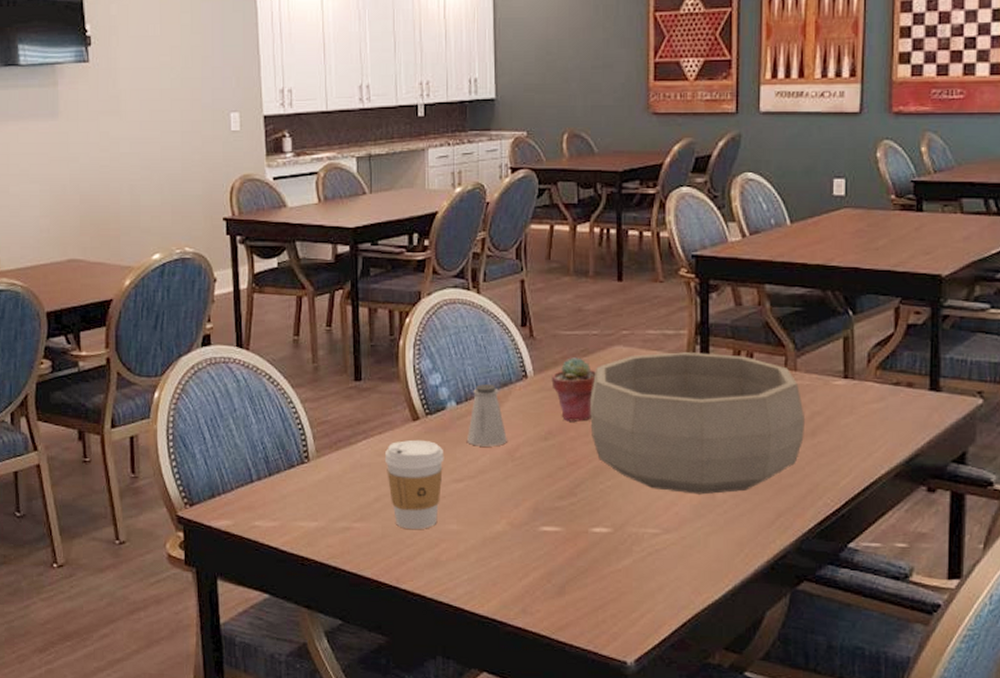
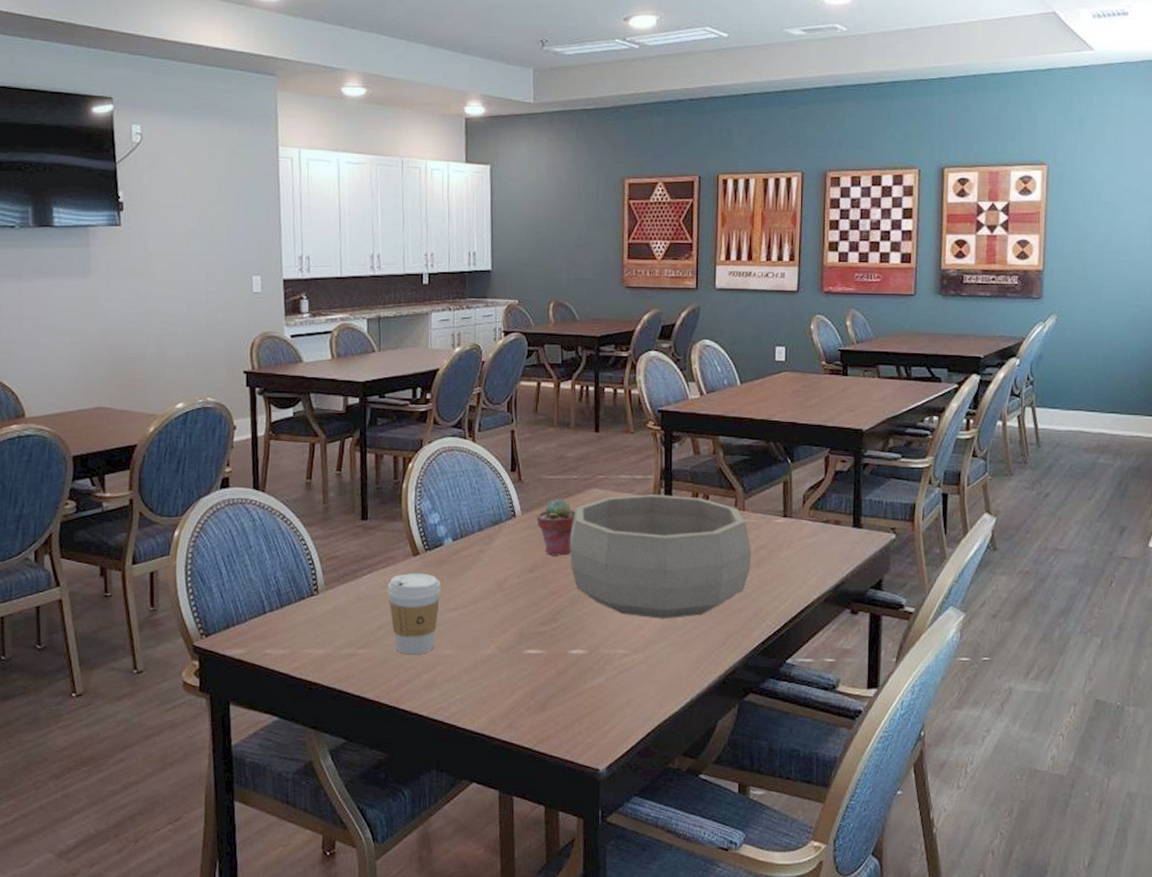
saltshaker: present [467,384,507,447] -> none [462,523,497,579]

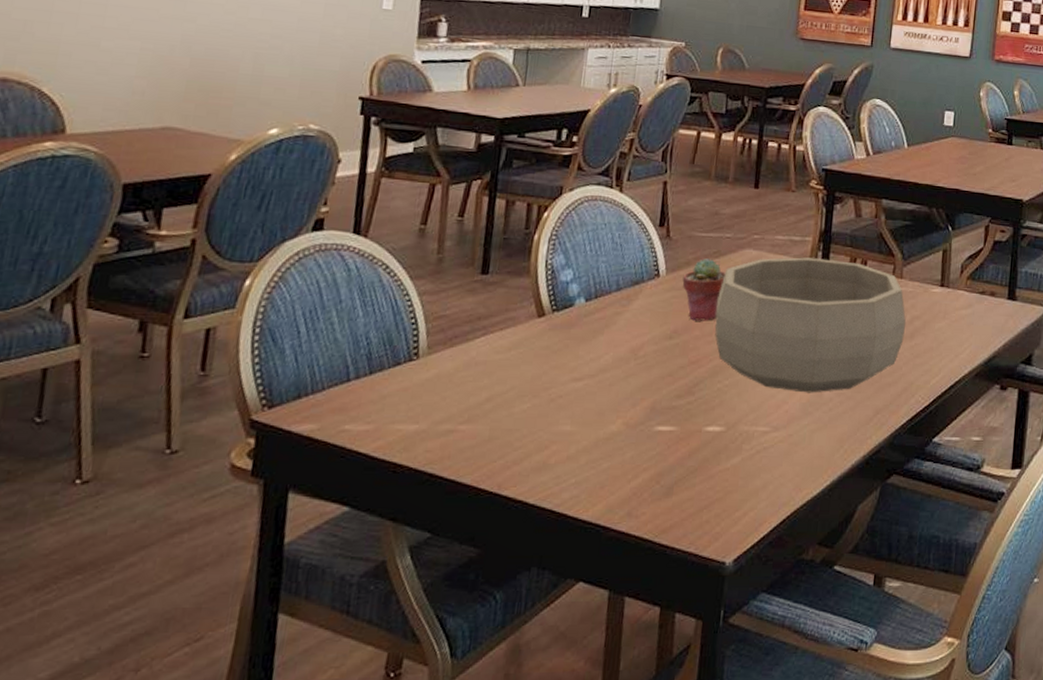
coffee cup: present [388,573,441,655] -> none [503,336,567,432]

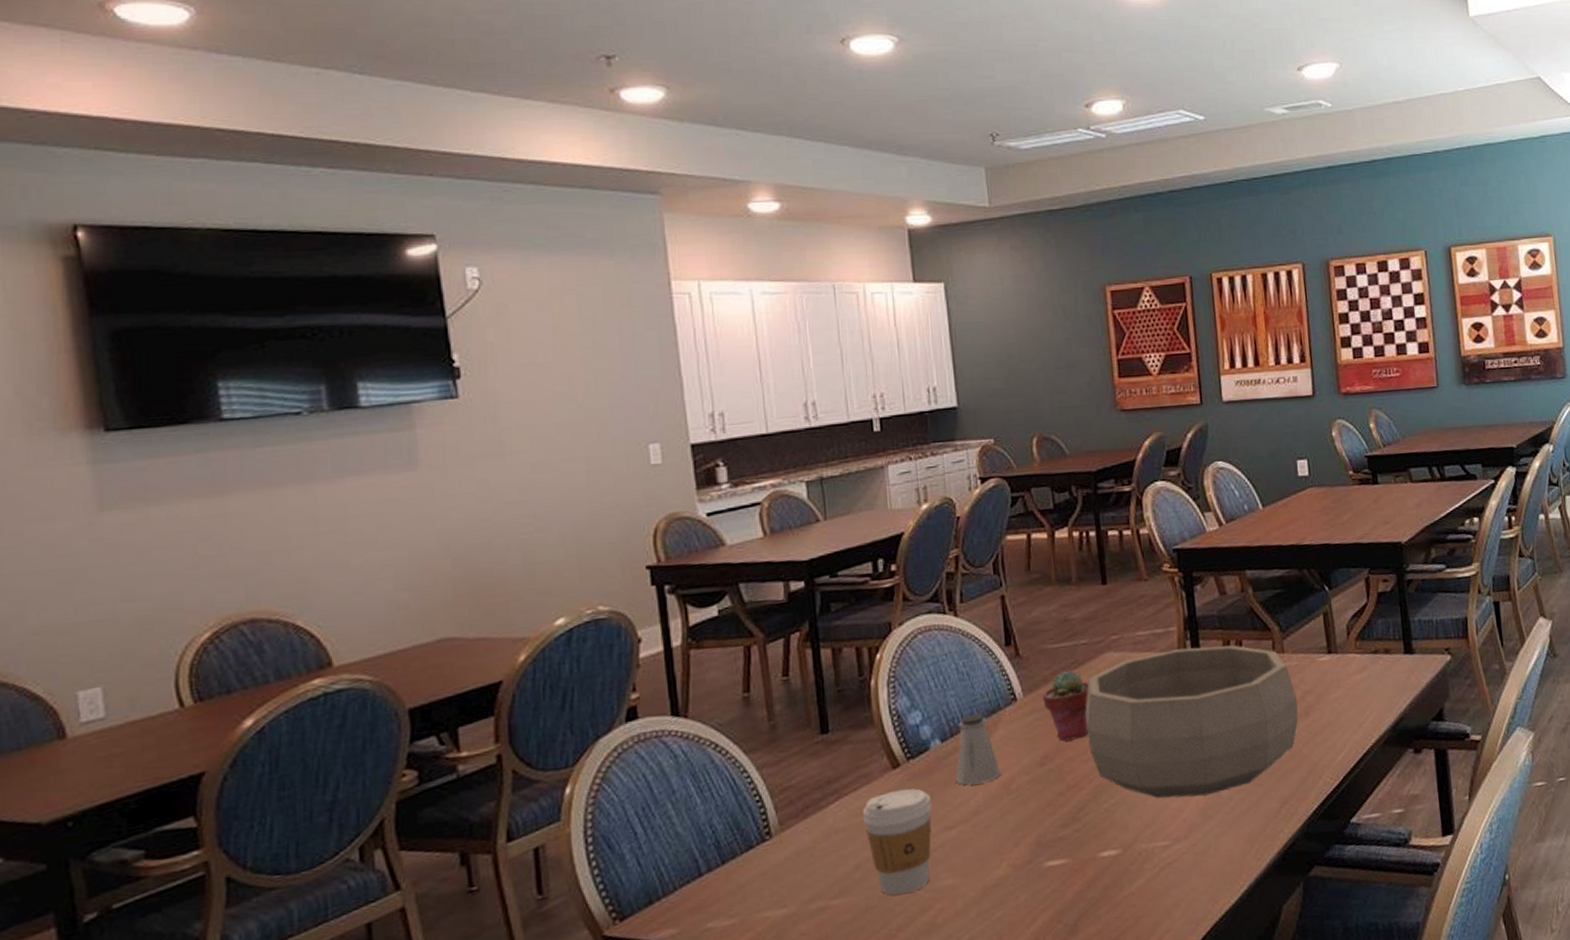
coffee cup: none [503,336,567,432] -> present [863,788,932,895]
saltshaker: none [592,282,633,345] -> present [956,714,1001,786]

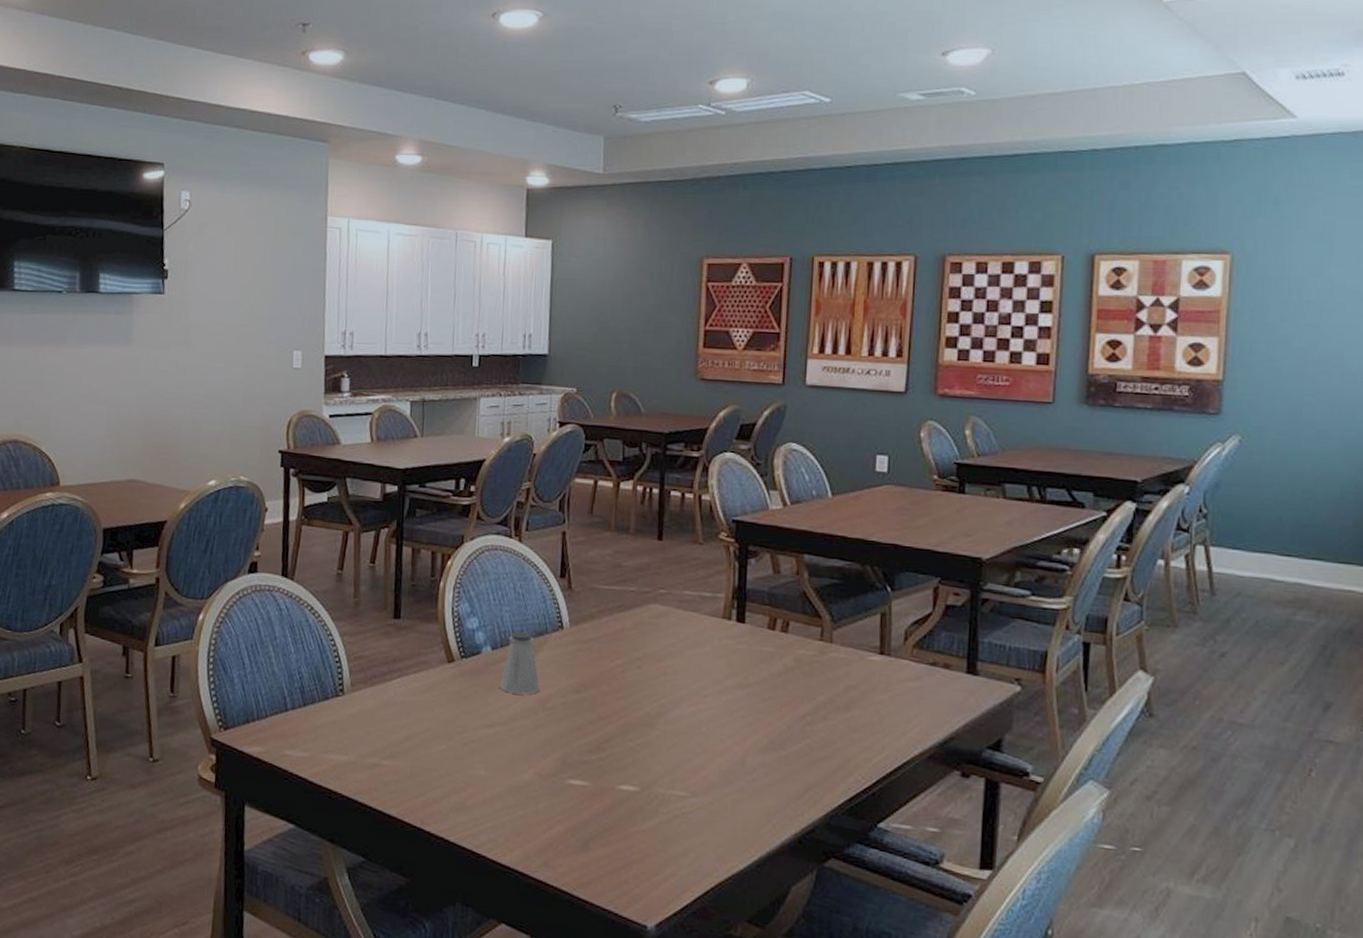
coffee cup: present [863,788,932,895] -> none [418,681,477,772]
potted succulent: present [1042,669,1089,742] -> none [587,611,632,677]
decorative bowl: present [1085,645,1299,799] -> none [623,614,840,761]

